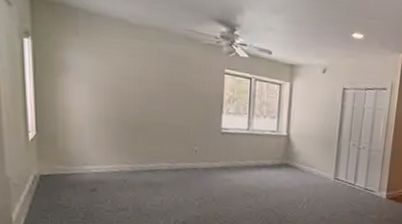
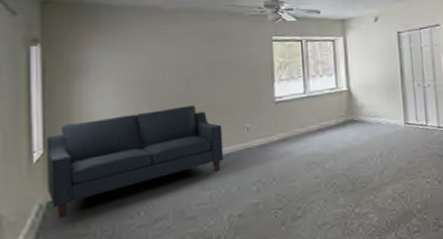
sofa: none [38,114,175,190] -> present [47,105,224,219]

